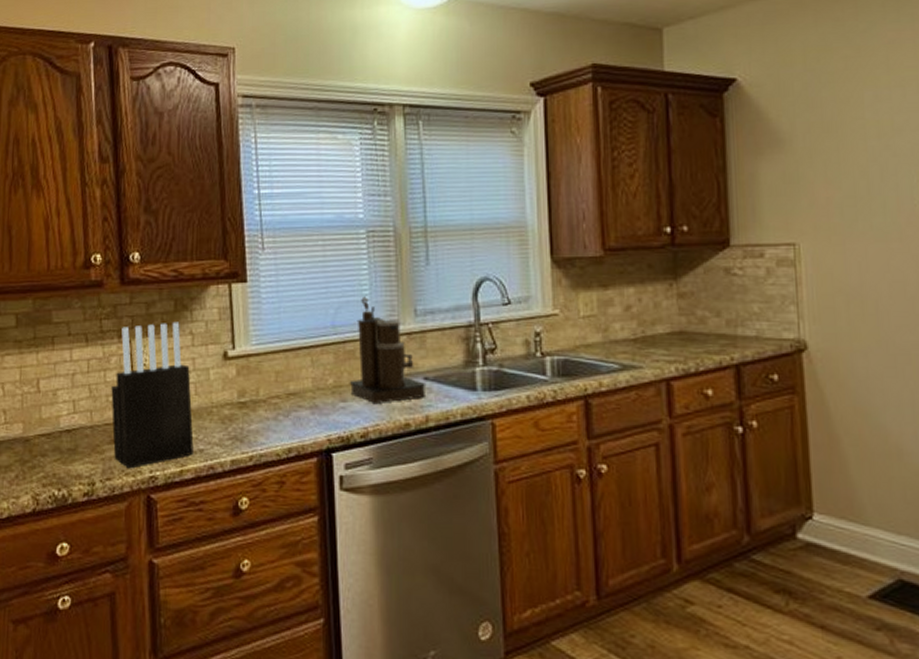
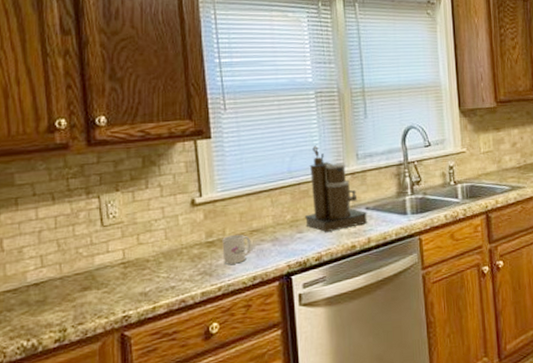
knife block: present [111,322,194,469] -> none [81,176,165,312]
mug: none [255,396,287,431] -> present [222,234,252,265]

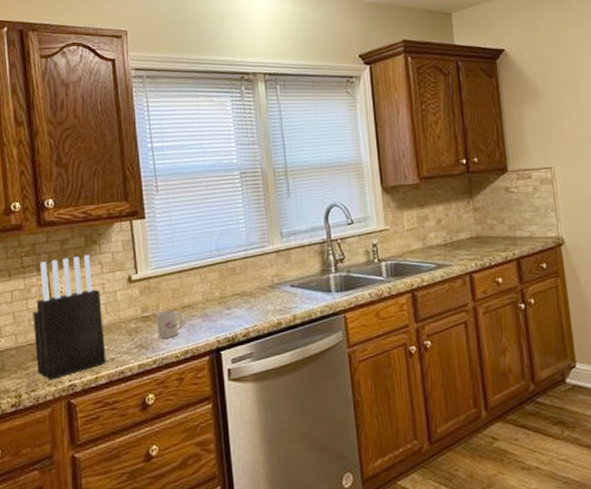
knife block: none [81,176,165,312] -> present [33,254,106,380]
coffee maker: present [304,145,368,232] -> none [232,224,293,309]

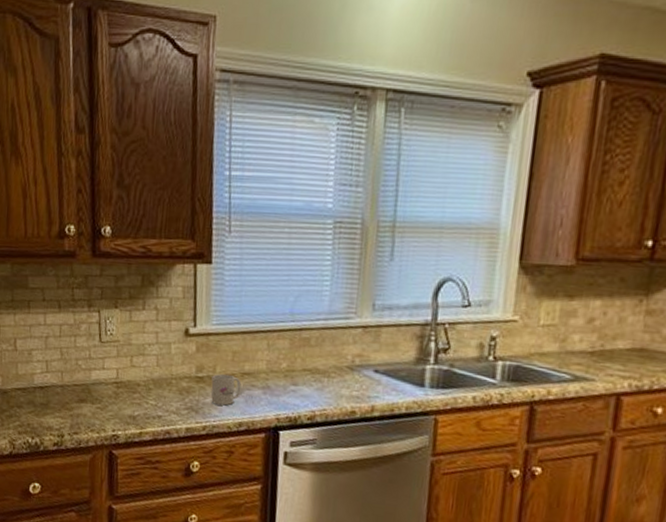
knife block: present [33,254,106,380] -> none [80,296,153,426]

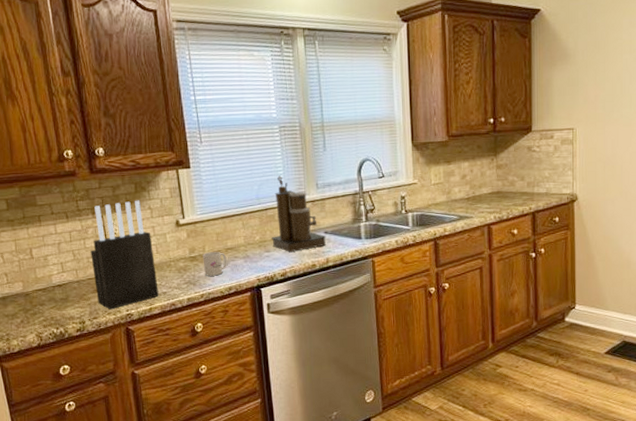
knife block: none [80,296,153,426] -> present [90,200,159,310]
coffee maker: none [301,287,376,391] -> present [271,175,327,252]

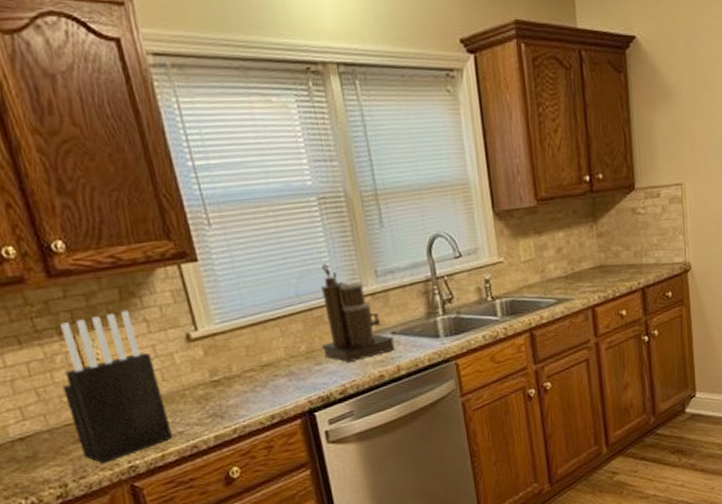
mug: present [203,251,227,276] -> none [229,370,265,405]

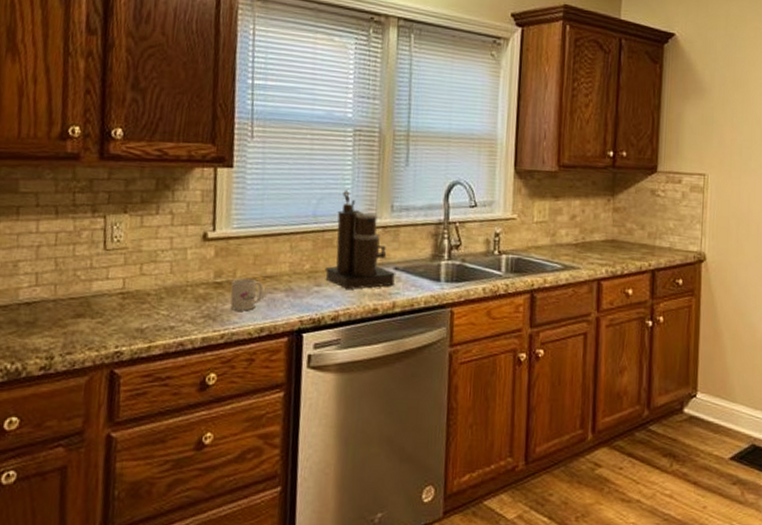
knife block: present [60,310,173,464] -> none [77,200,167,344]
mug: none [229,370,265,405] -> present [230,278,263,311]

